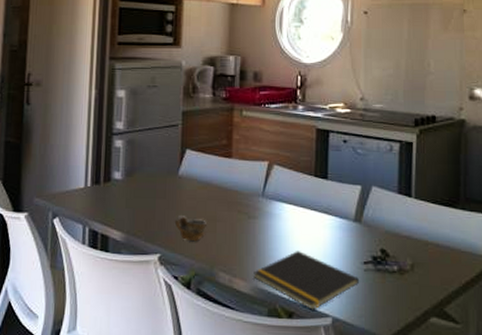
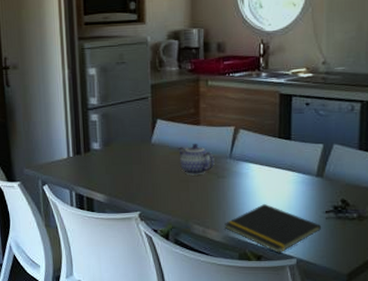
cup: present [174,216,206,242] -> none [151,178,180,200]
teapot: none [206,177,246,215] -> present [177,143,215,176]

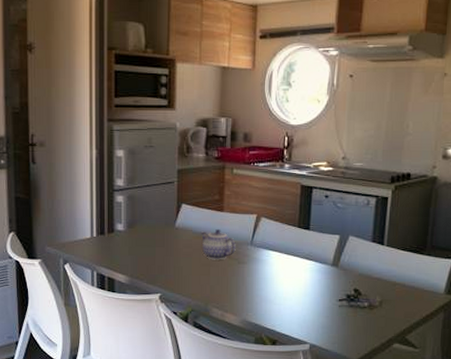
notepad: present [225,204,321,253] -> none [243,291,334,338]

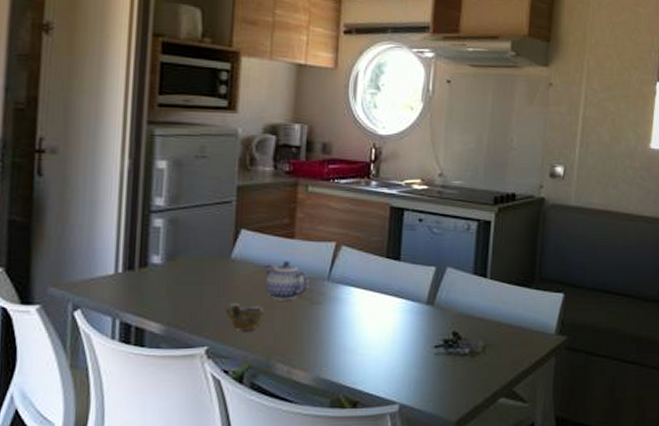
cup: none [172,261,201,283] -> present [225,303,263,332]

